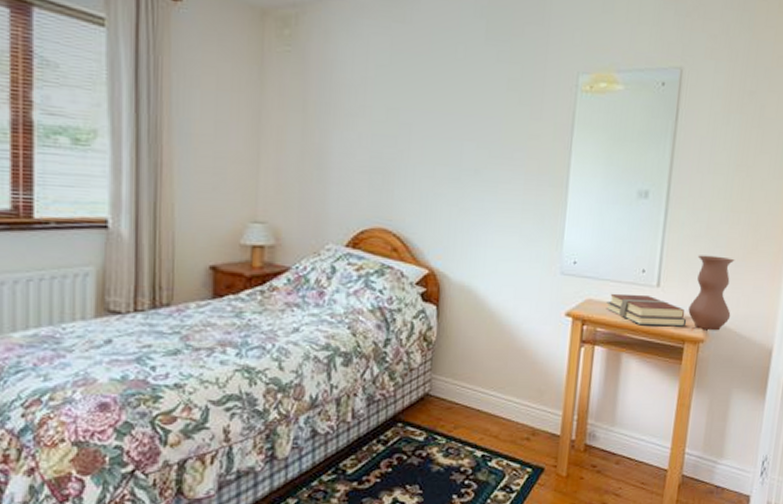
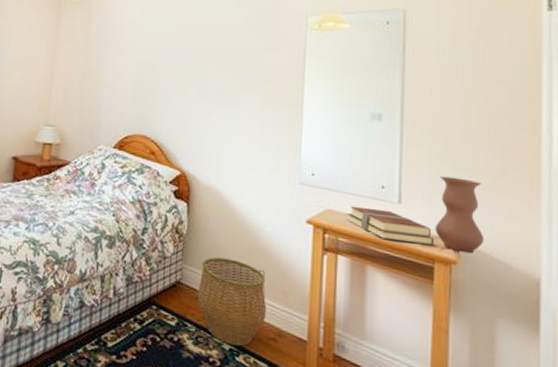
basket: none [448,362,522,452] -> present [197,257,267,347]

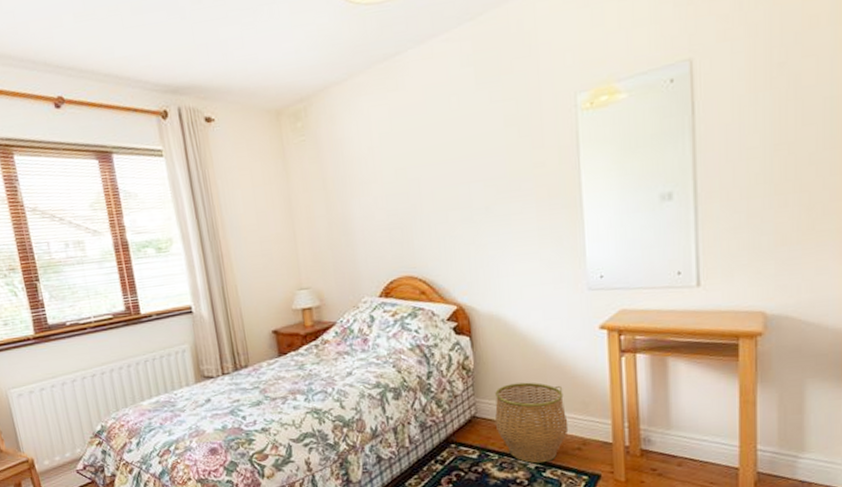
books: present [347,205,435,246] -> none [642,297,738,328]
vase: present [435,176,485,254] -> none [738,243,791,323]

